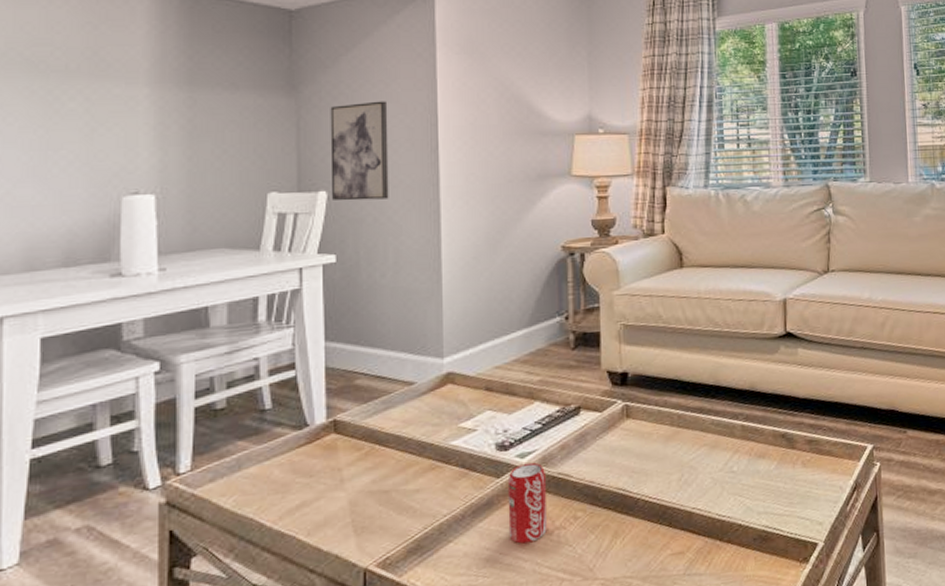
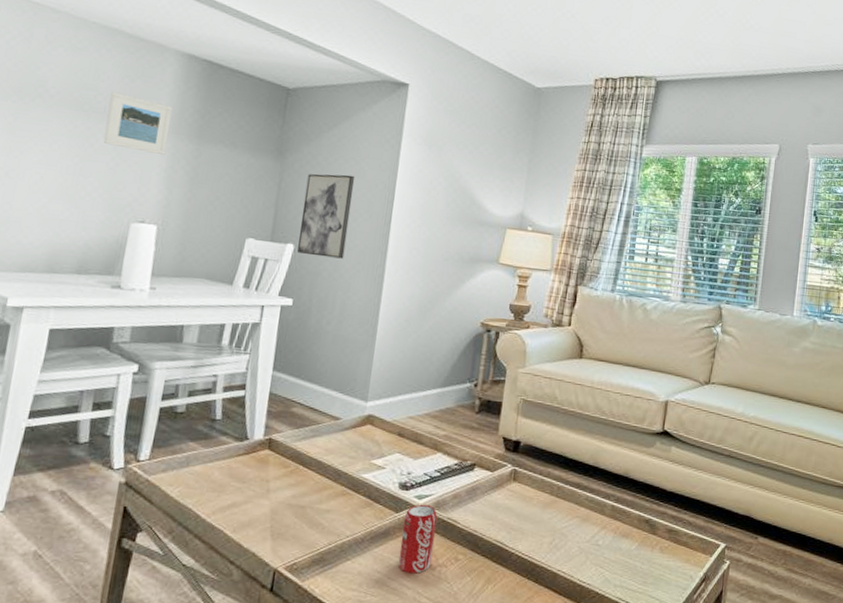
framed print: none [70,44,152,111] -> present [103,92,173,156]

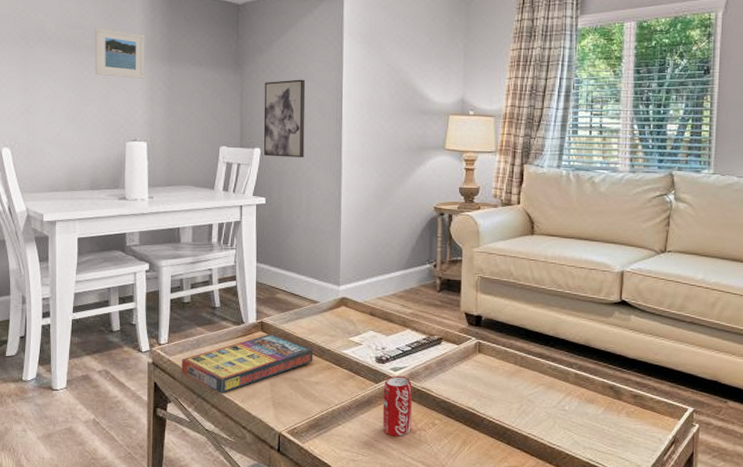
game compilation box: none [161,452,328,522] -> present [181,333,314,394]

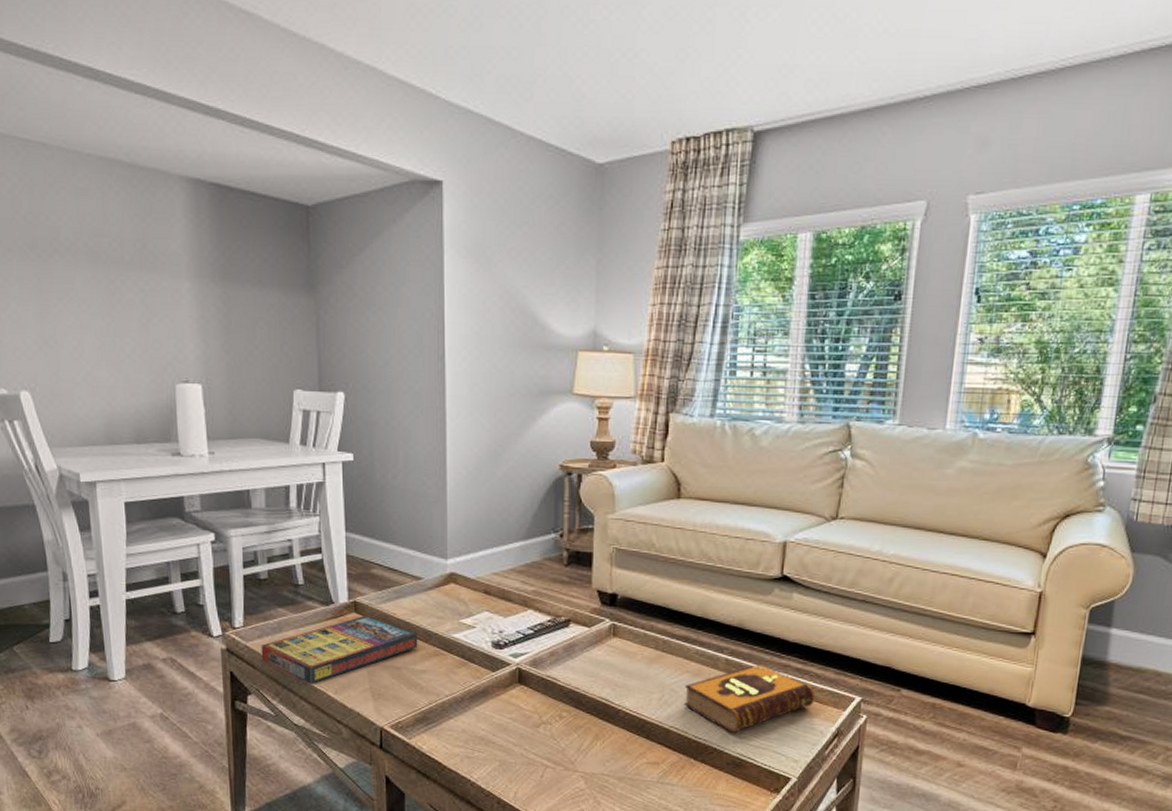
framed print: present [94,28,146,80] -> none [124,236,194,304]
wall art: present [263,79,306,158] -> none [345,304,399,404]
beverage can: present [382,375,413,437] -> none [501,662,536,731]
hardback book: none [539,377,654,440] -> present [683,663,816,733]

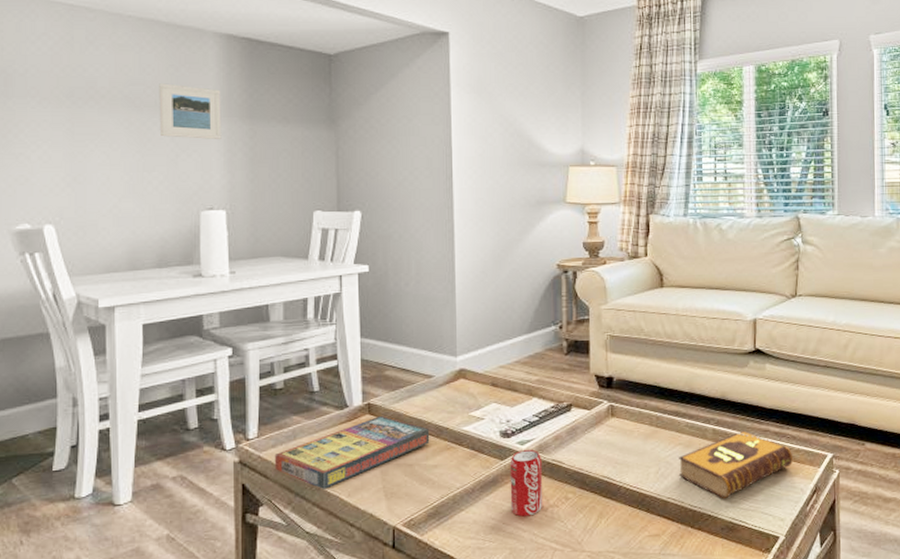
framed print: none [124,236,194,304] -> present [159,83,222,140]
beverage can: none [501,662,536,731] -> present [510,449,543,517]

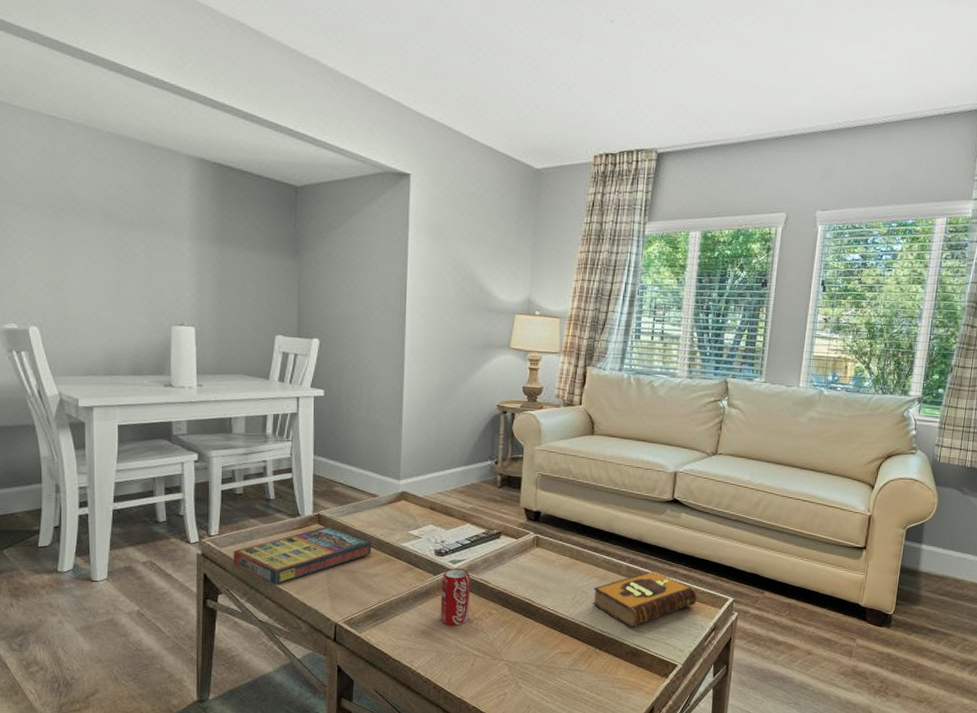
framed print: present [159,83,222,140] -> none [135,201,193,261]

